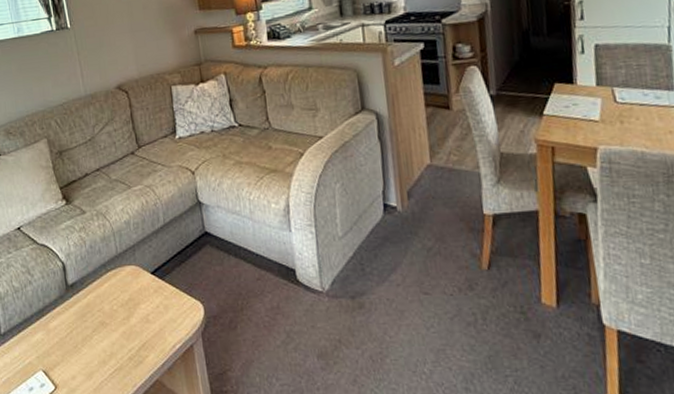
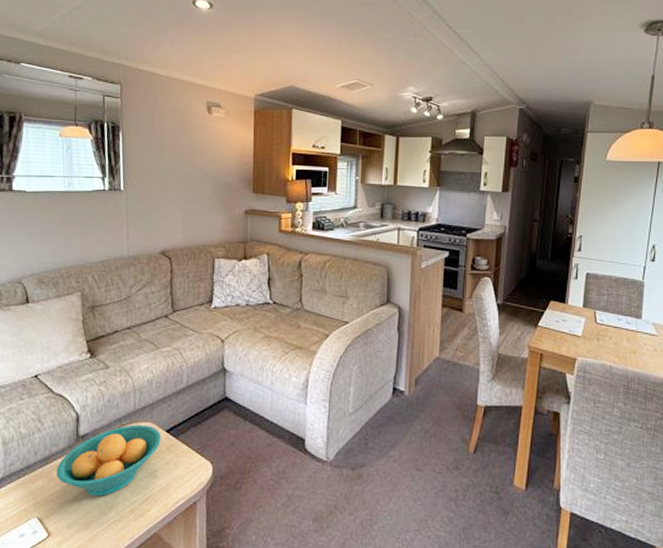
fruit bowl: none [52,268,148,345] -> present [55,424,161,496]

